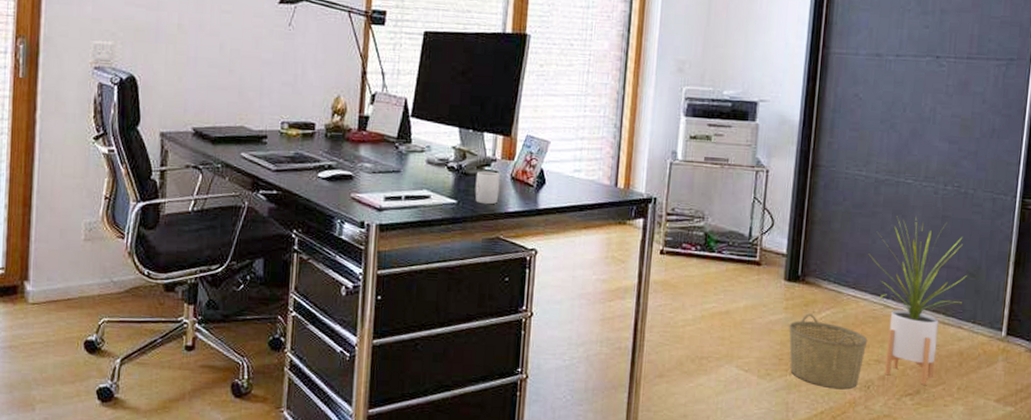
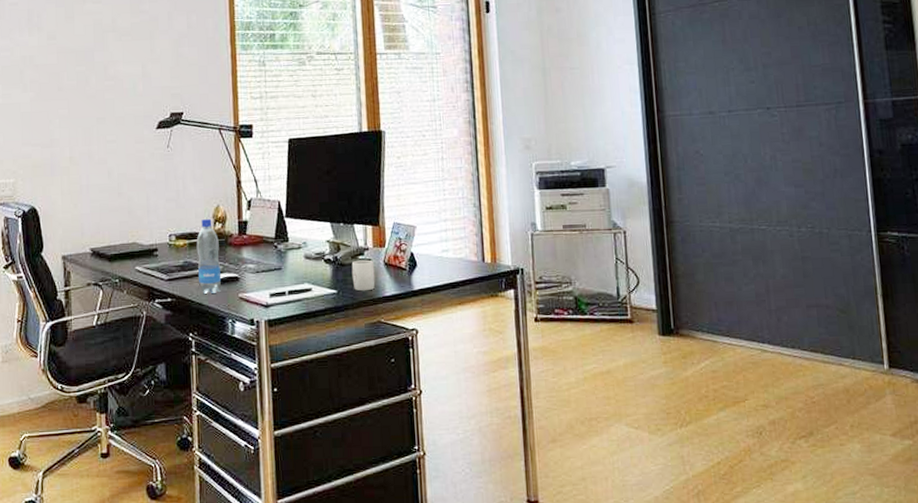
bottle: none [309,108,336,191] -> present [196,218,222,295]
basket: present [789,313,868,390] -> none [671,365,752,438]
house plant: present [868,216,967,385] -> none [736,261,838,426]

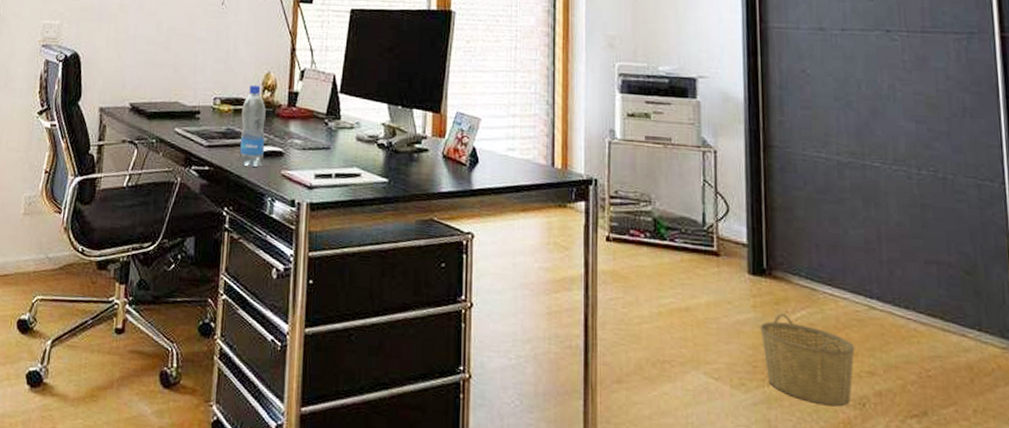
mug: present [351,259,376,292] -> none [406,148,432,184]
basket: none [671,365,752,438] -> present [760,313,855,407]

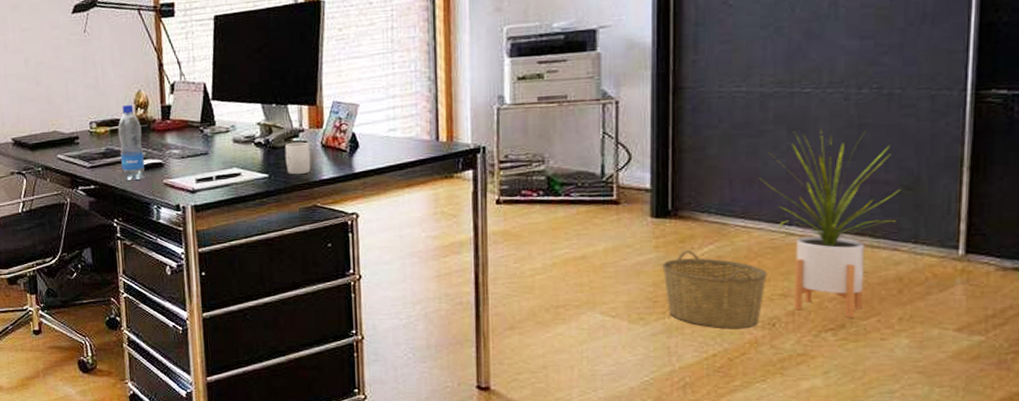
mug: none [406,148,432,184] -> present [284,141,311,175]
house plant: none [841,203,962,405] -> present [759,130,901,318]

